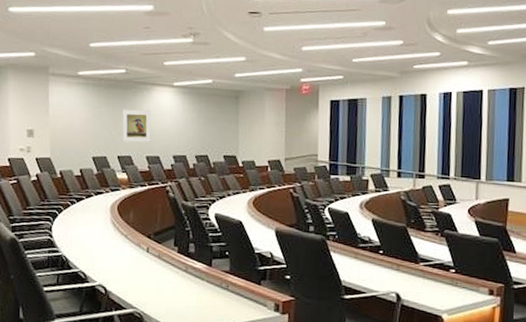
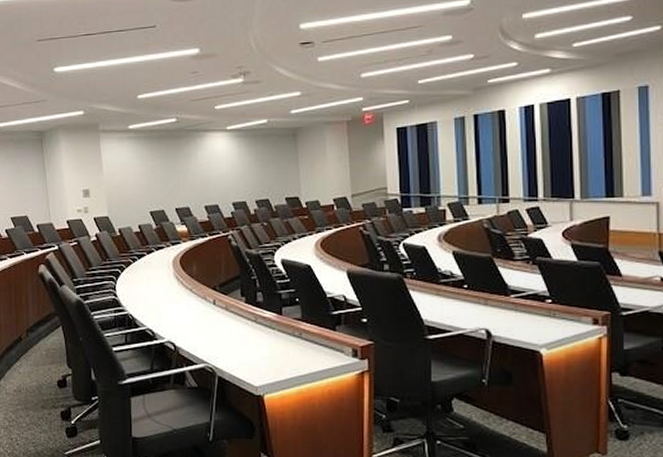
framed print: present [122,109,151,143] -> none [176,158,208,193]

